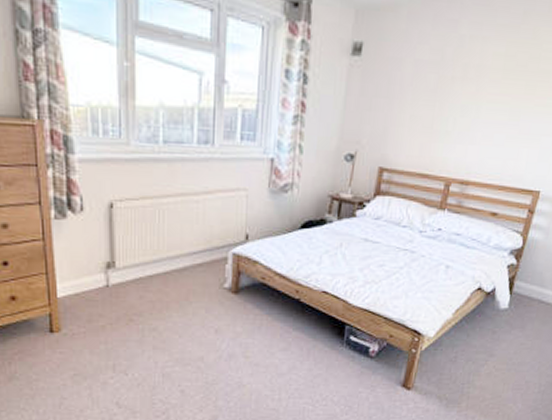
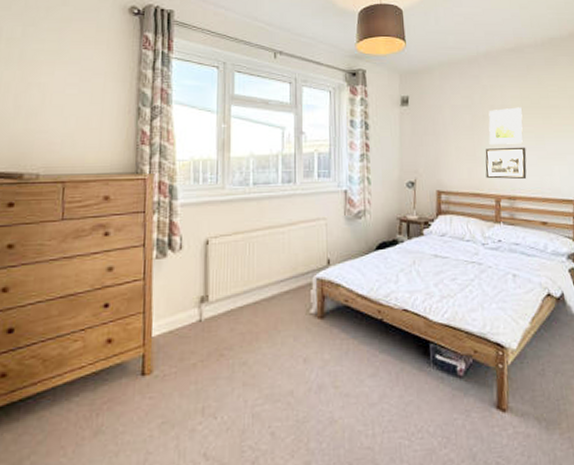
picture frame: none [439,120,495,162] -> present [485,147,527,180]
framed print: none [452,69,503,118] -> present [488,107,523,144]

